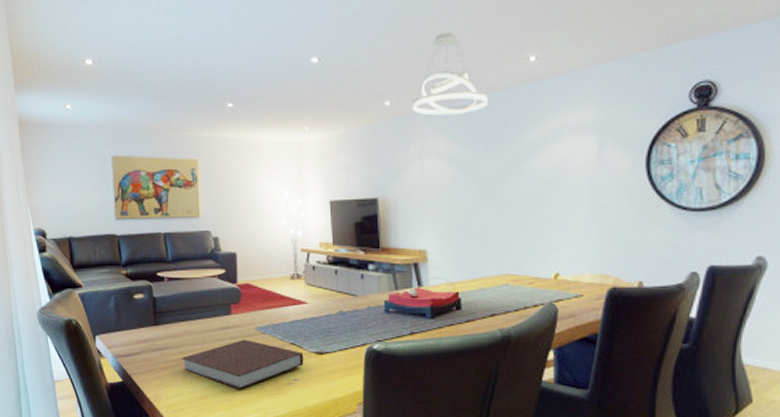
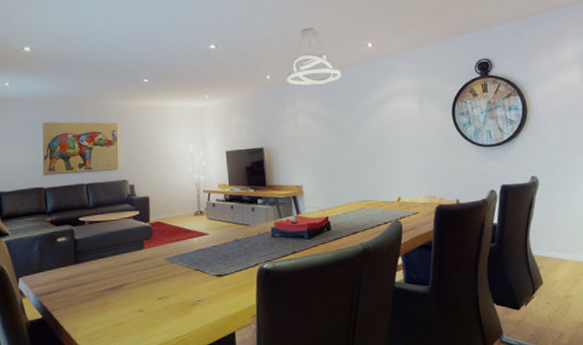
notebook: present [181,339,304,390] -> none [98,269,207,315]

